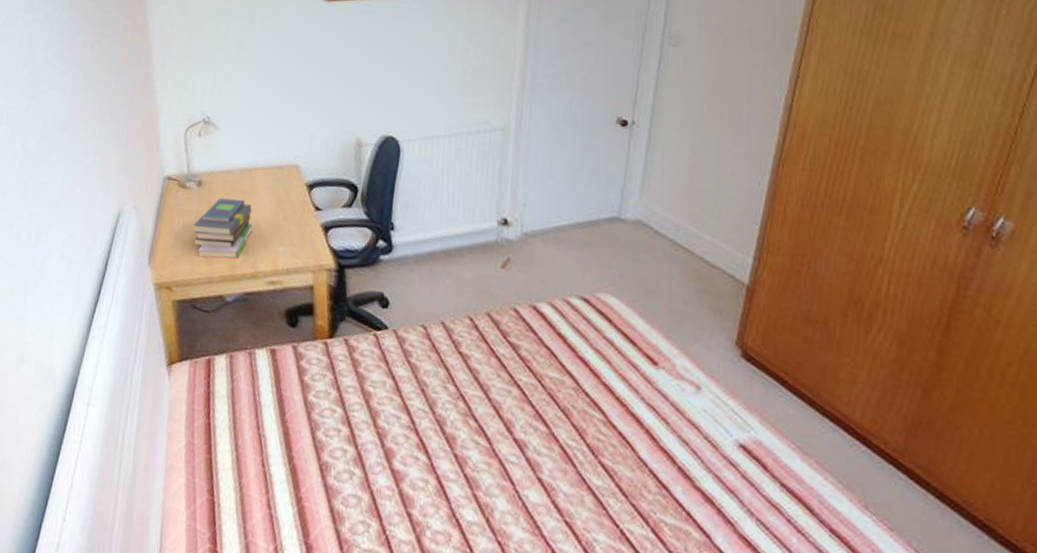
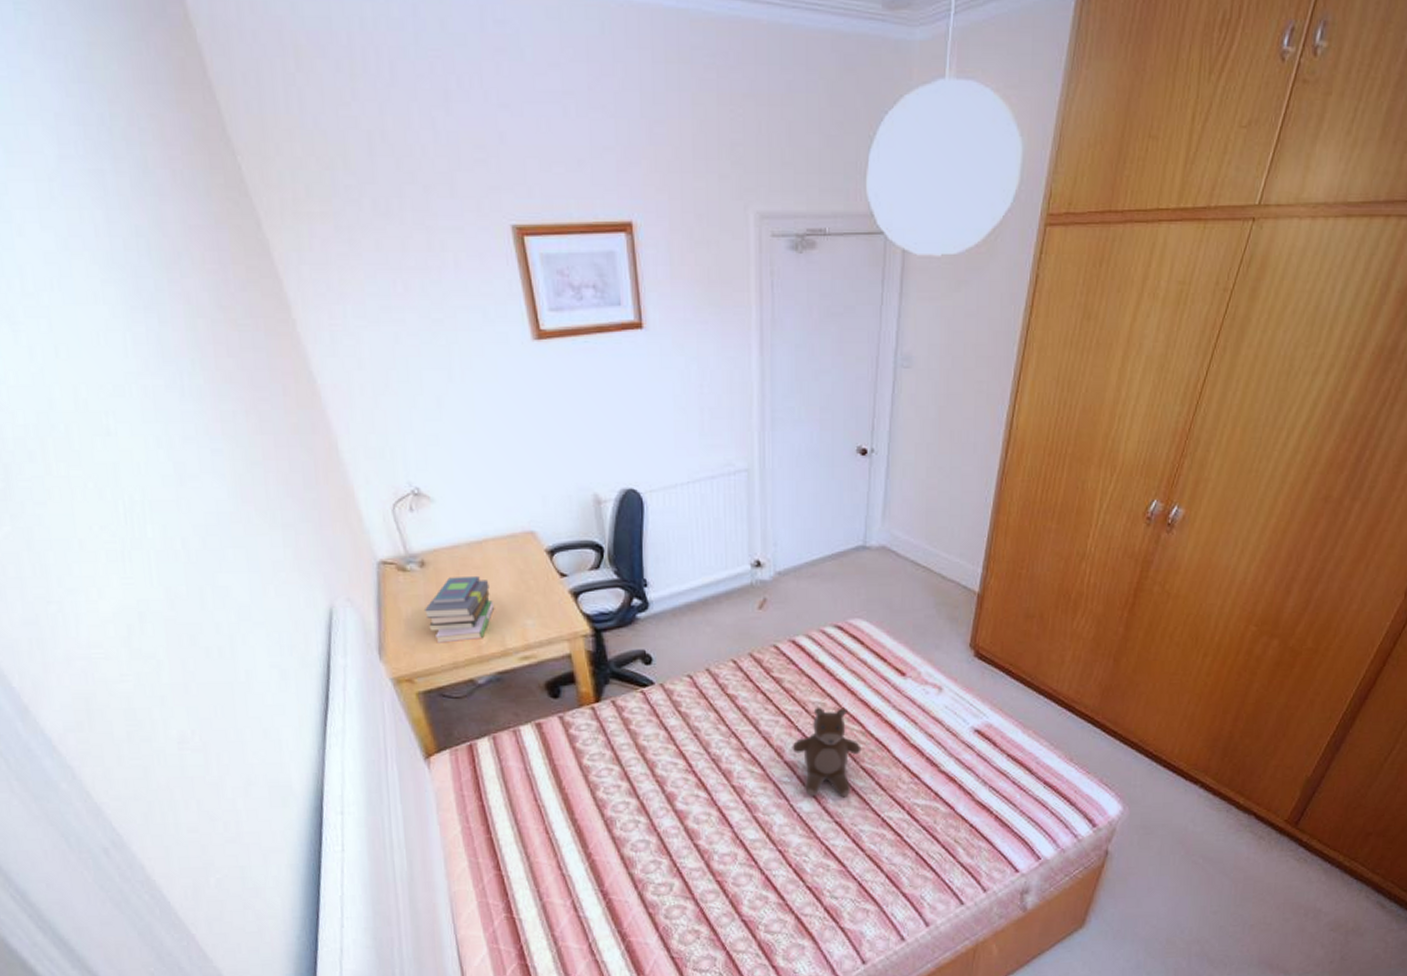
bear: none [523,383,602,495] -> present [792,707,862,798]

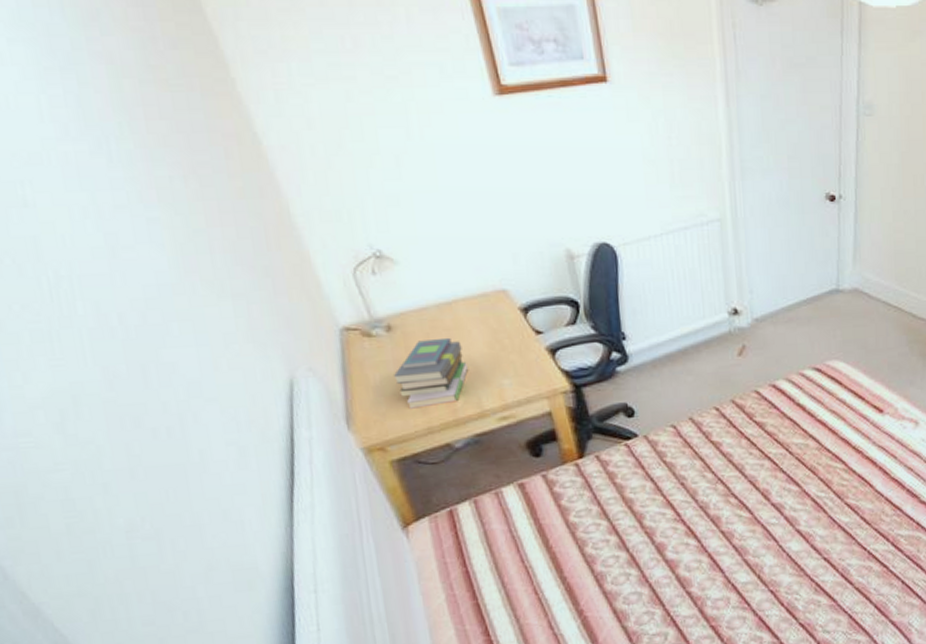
bear: present [792,707,862,798] -> none [778,447,845,536]

